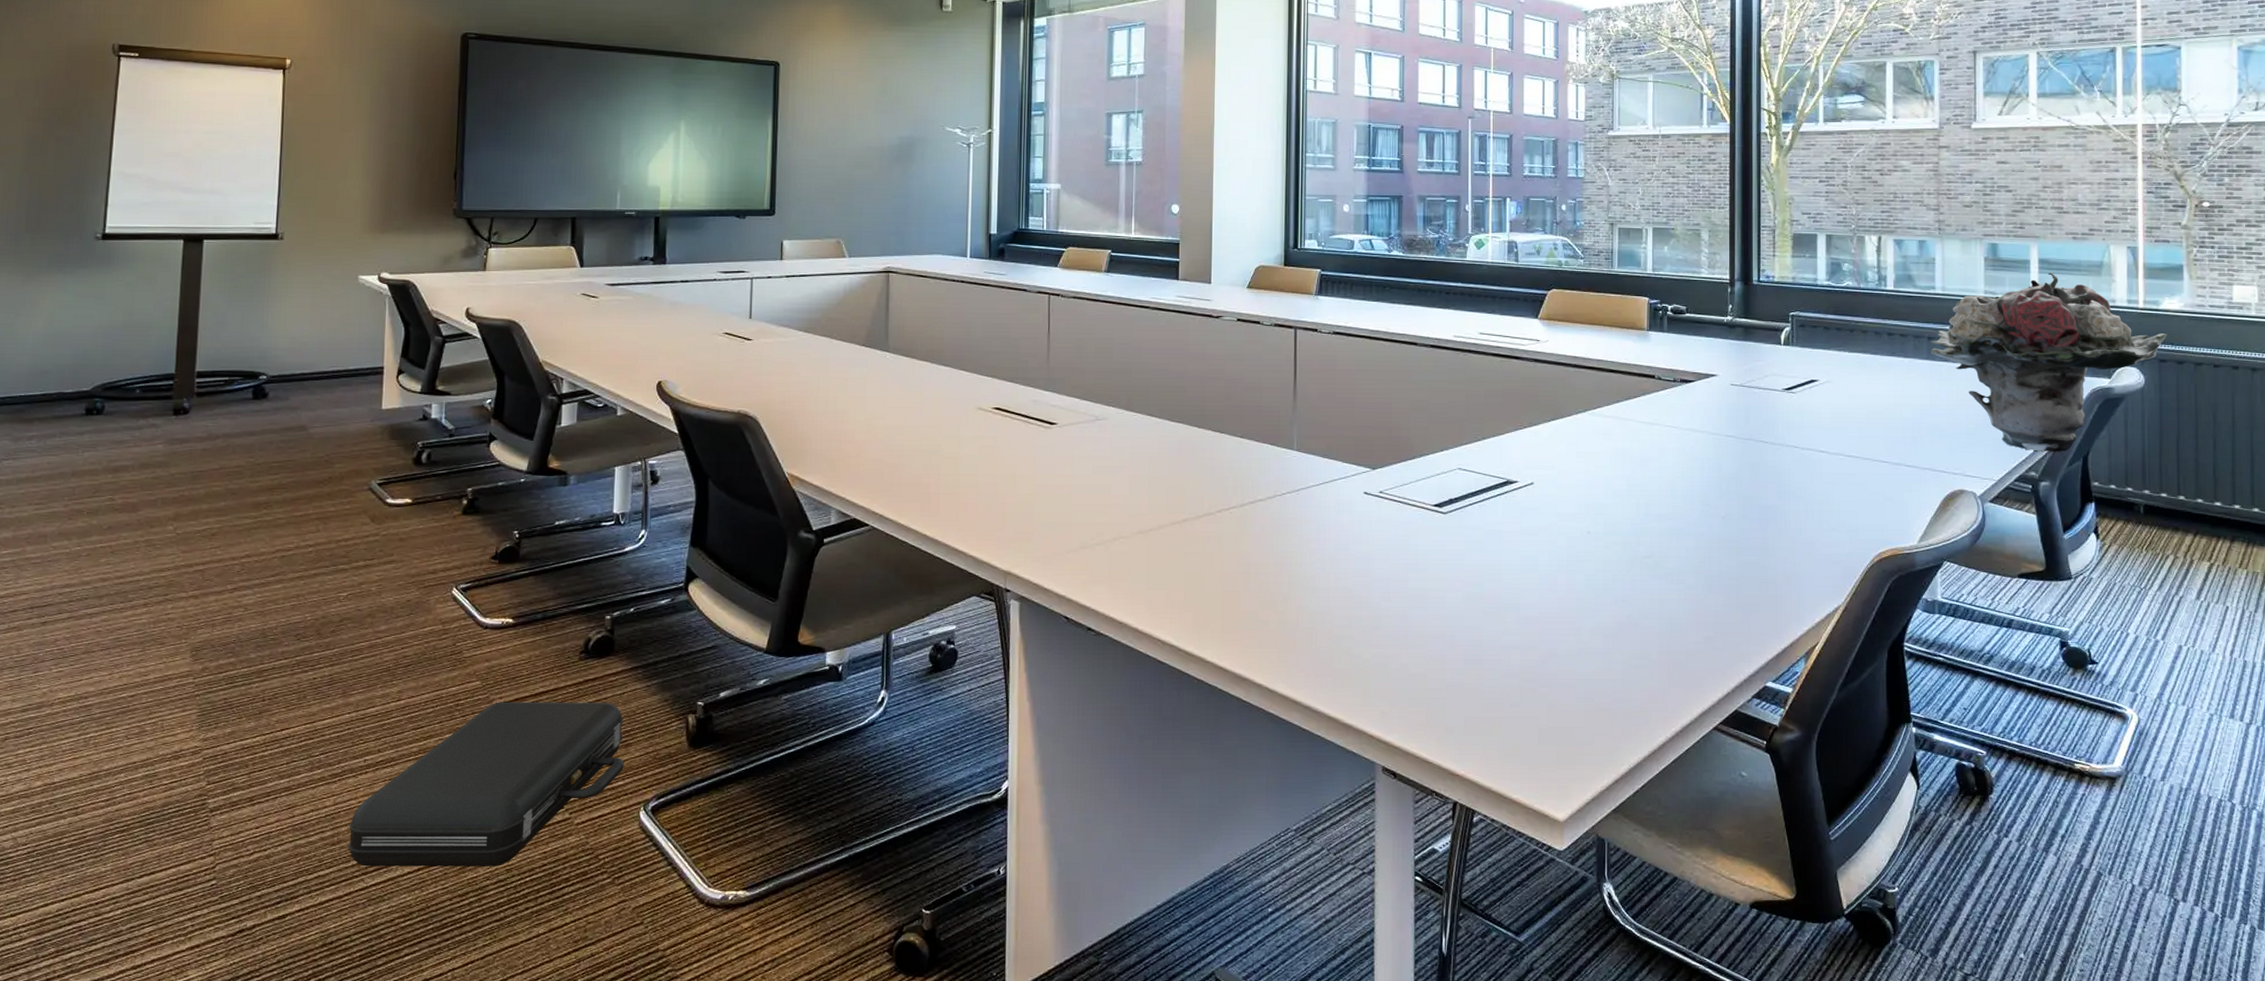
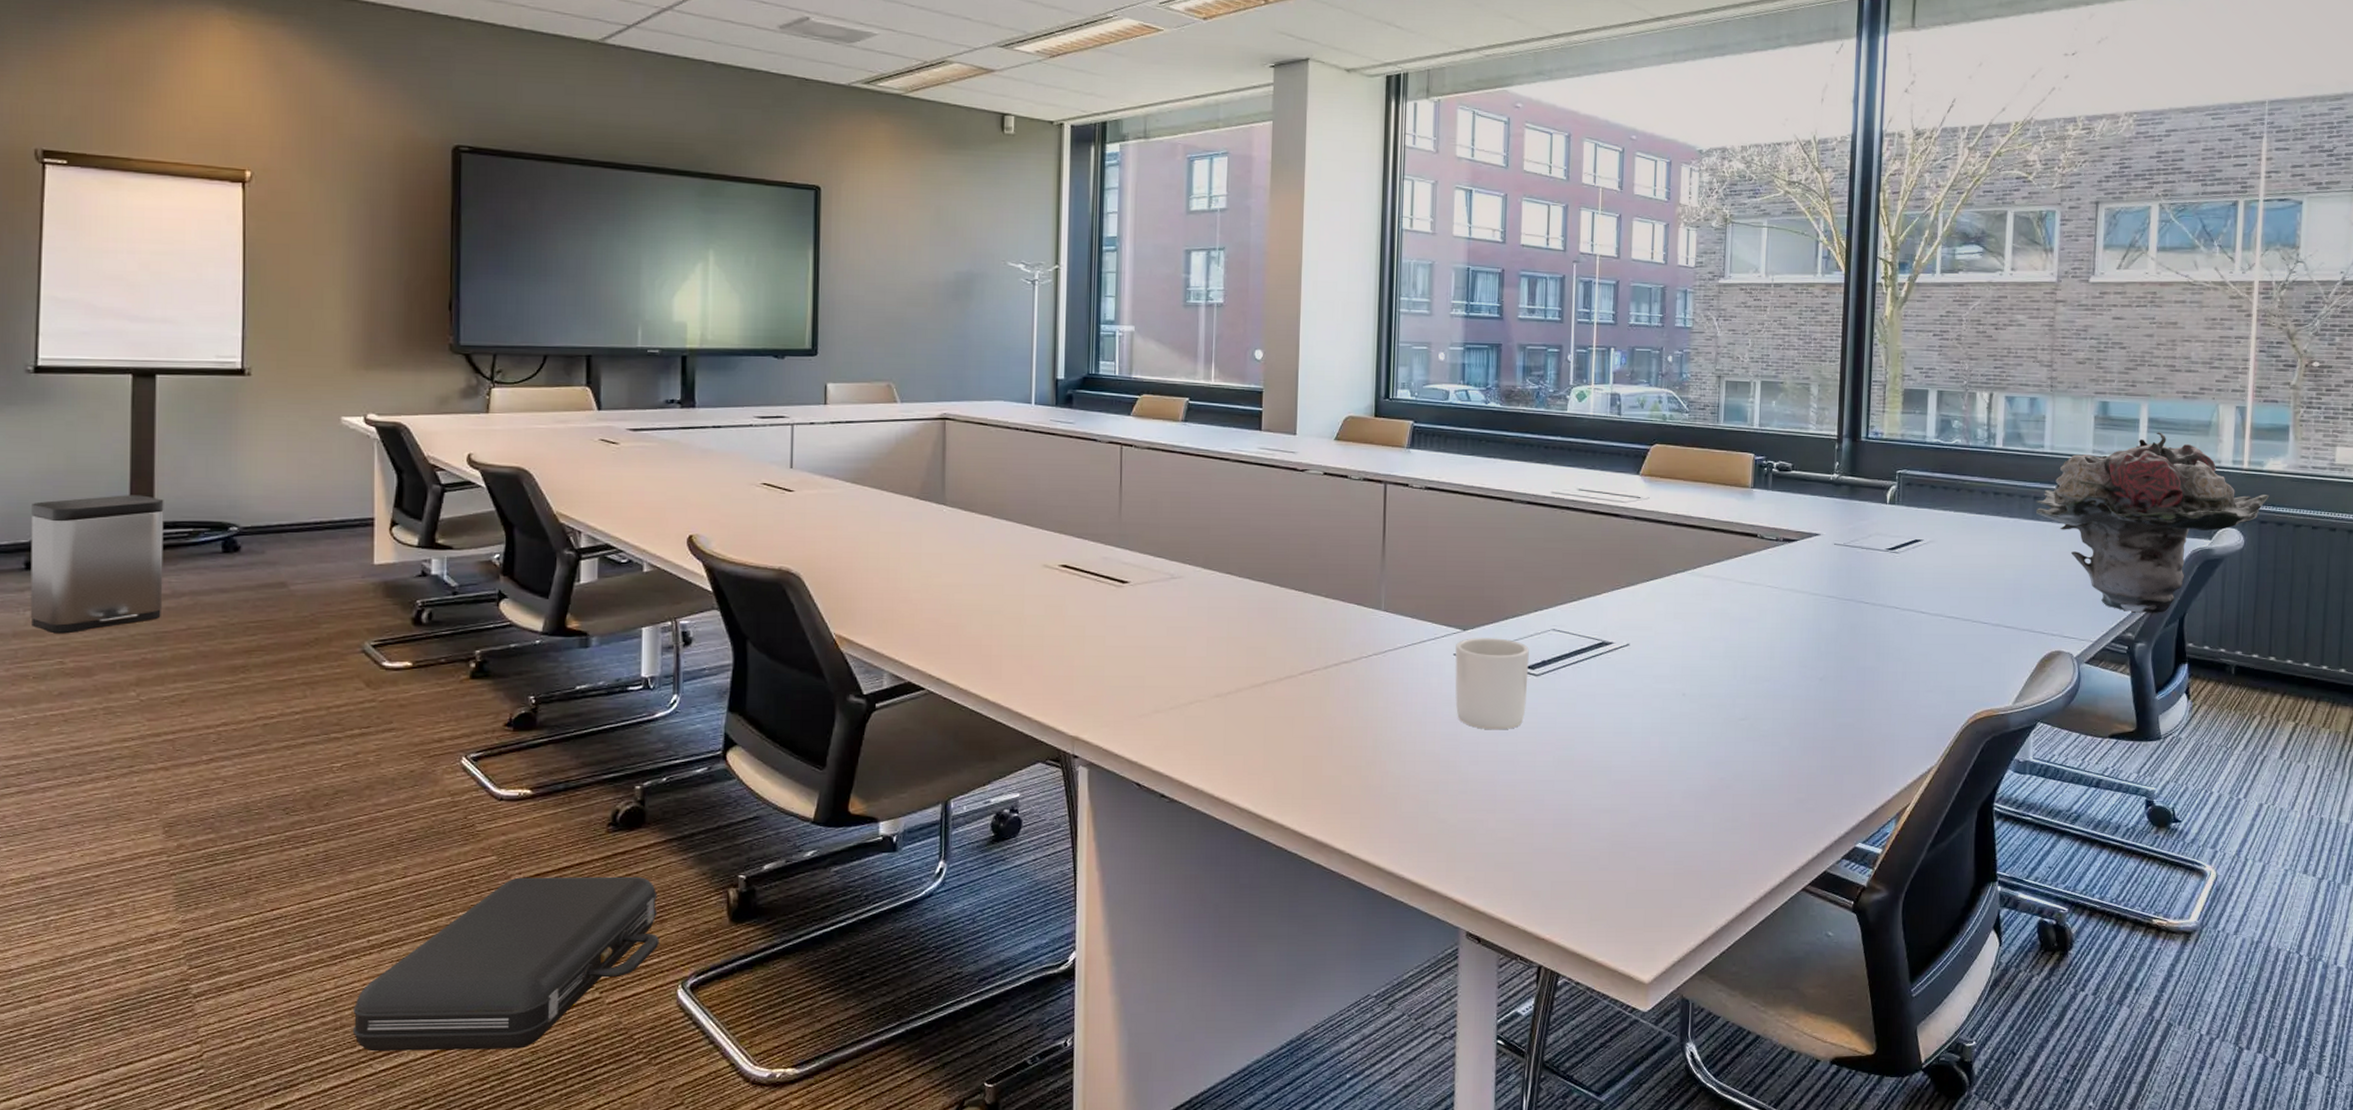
pedal bin: none [87,347,205,473] -> present [30,495,164,634]
mug: none [1365,477,1436,567] -> present [1455,638,1529,730]

